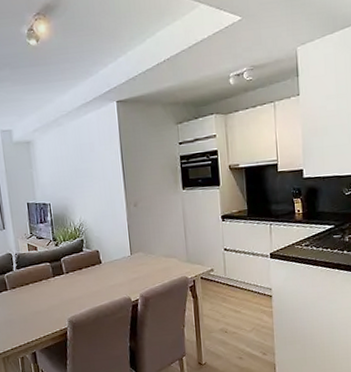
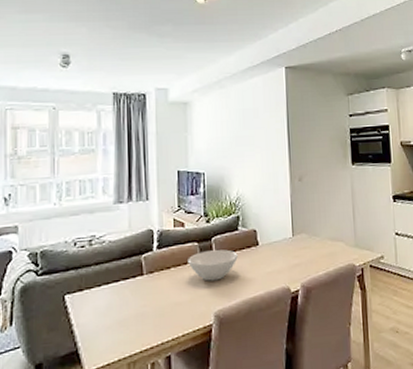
bowl: none [42,268,85,294] -> present [188,249,238,281]

